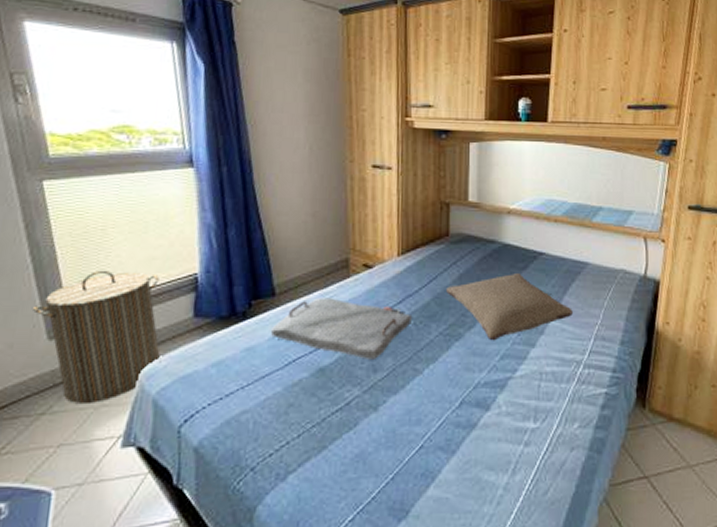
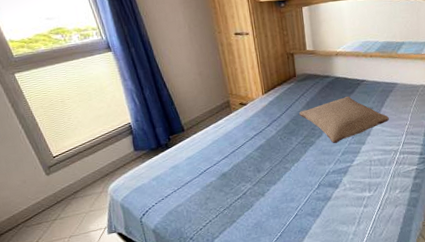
laundry hamper: present [33,270,161,405] -> none [32,126,120,212]
serving tray: present [270,297,413,359] -> none [185,128,279,165]

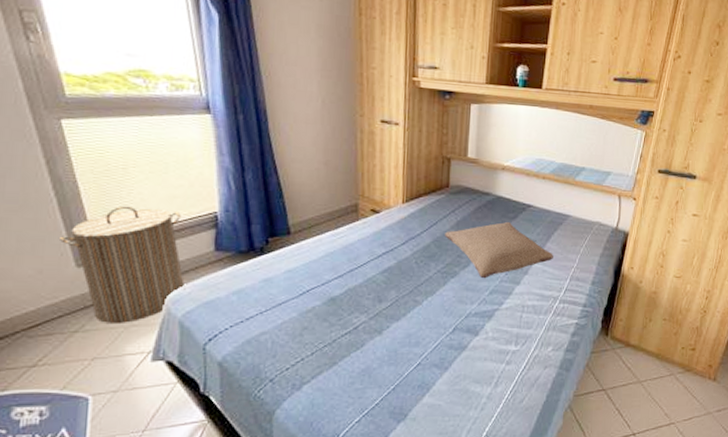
laundry hamper: none [32,126,120,212] -> present [60,205,186,325]

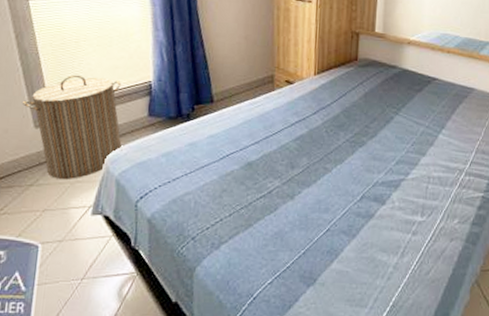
pillow: present [445,221,553,279] -> none [353,93,459,149]

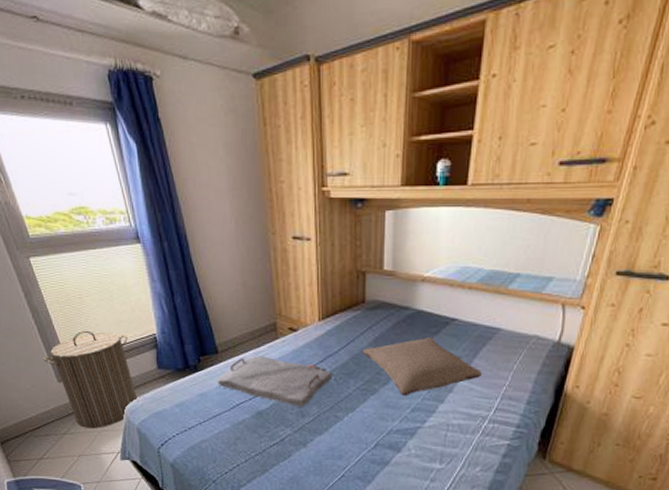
serving tray: none [209,106,325,158] -> present [217,355,334,407]
pillow: none [353,93,459,149] -> present [363,337,482,396]

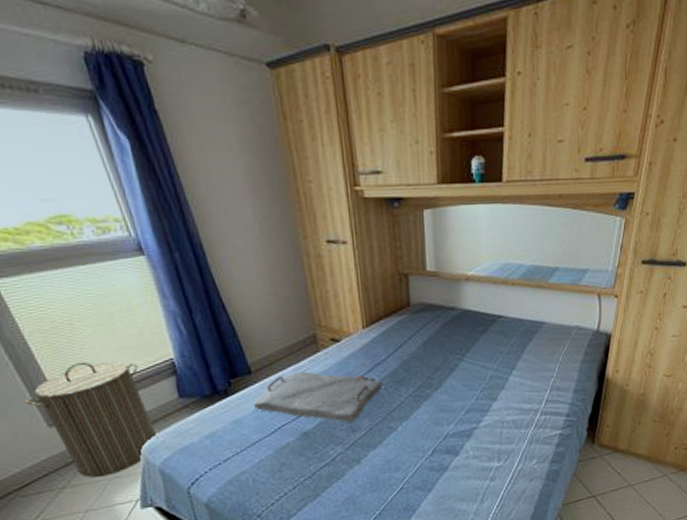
pillow: present [363,337,482,396] -> none [412,335,530,399]

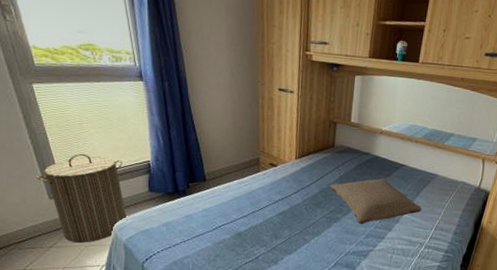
serving tray: present [252,371,383,422] -> none [202,185,305,230]
pillow: none [412,335,530,399] -> present [330,178,422,225]

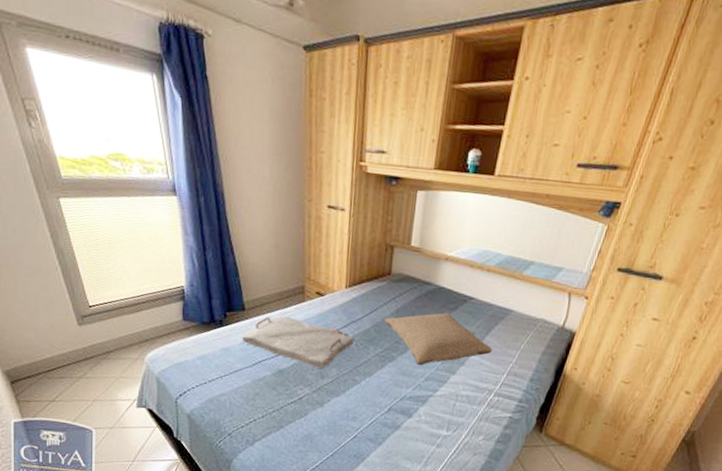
laundry hamper: present [37,153,128,244] -> none [65,276,160,375]
serving tray: none [202,185,305,230] -> present [241,315,355,369]

